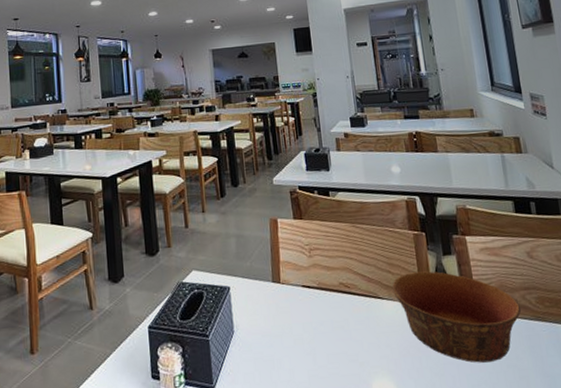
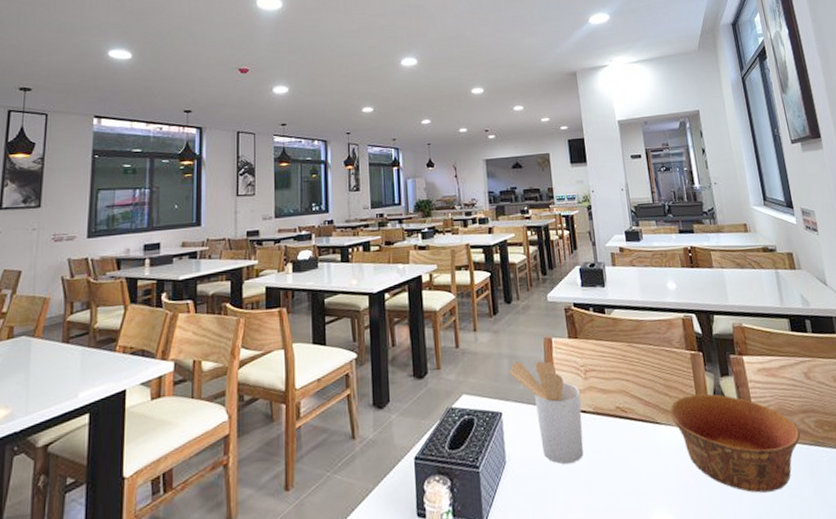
utensil holder: none [236,239,308,335] -> present [508,360,584,465]

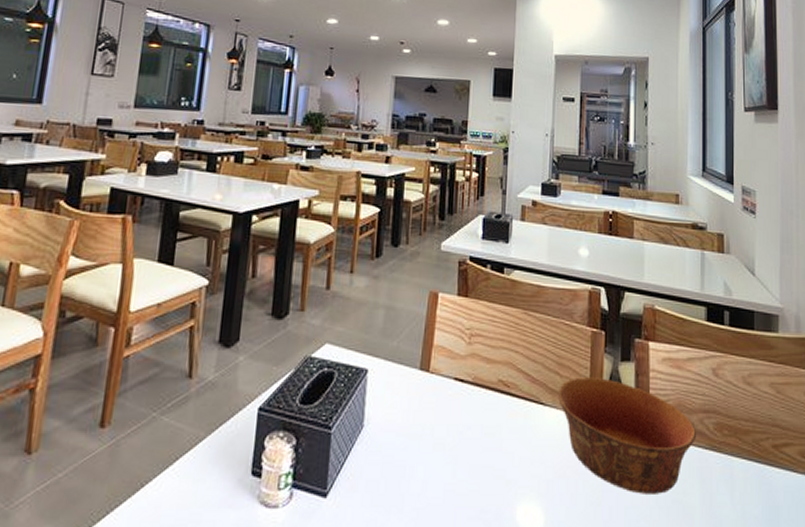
utensil holder: present [508,360,584,465] -> none [383,313,461,437]

